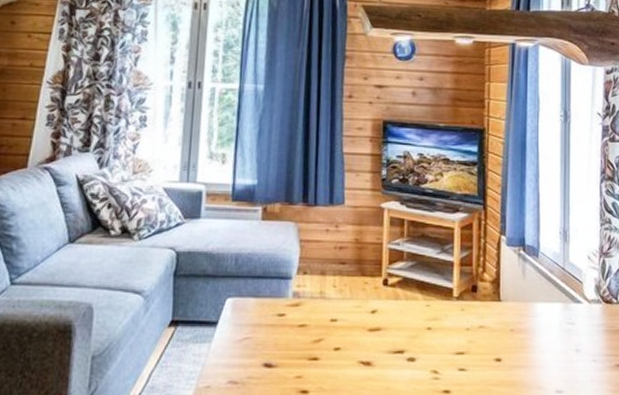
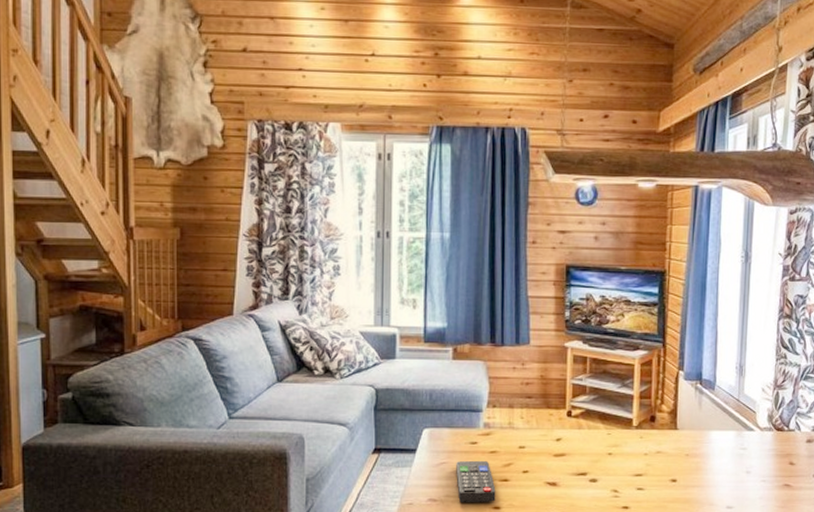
remote control: none [260,336,304,385] -> present [456,461,496,502]

